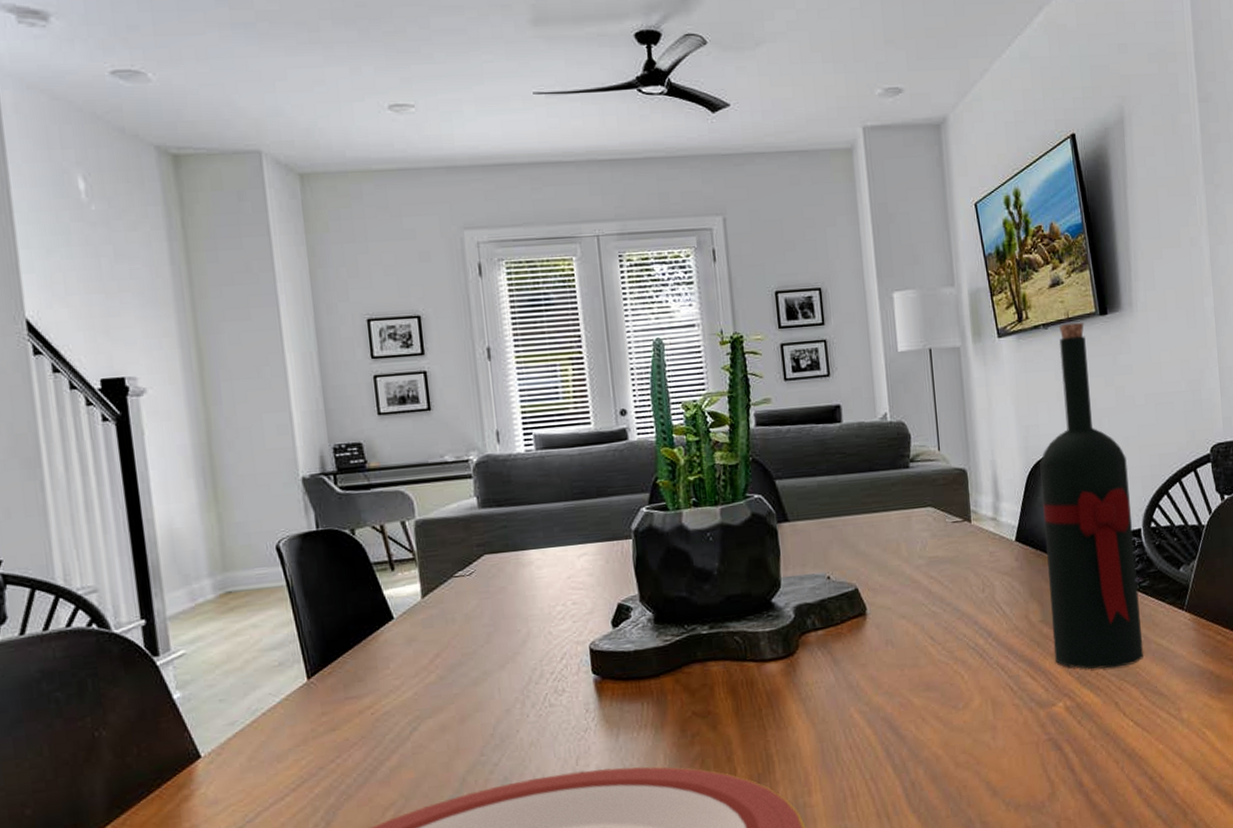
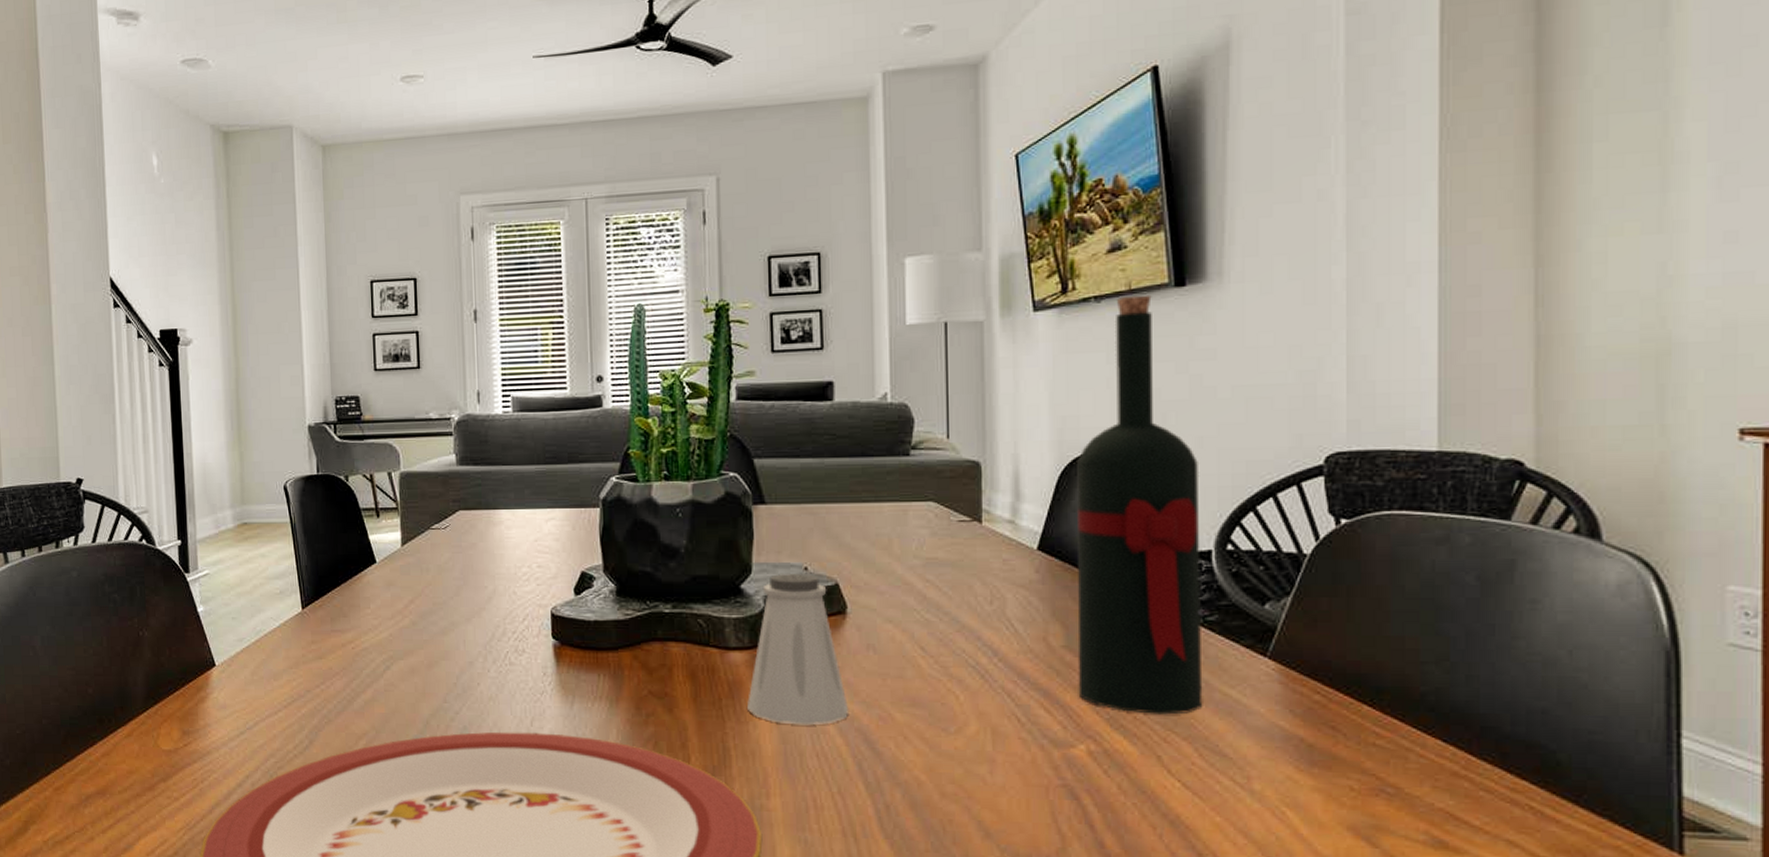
saltshaker: none [784,582,875,724] -> present [746,573,849,726]

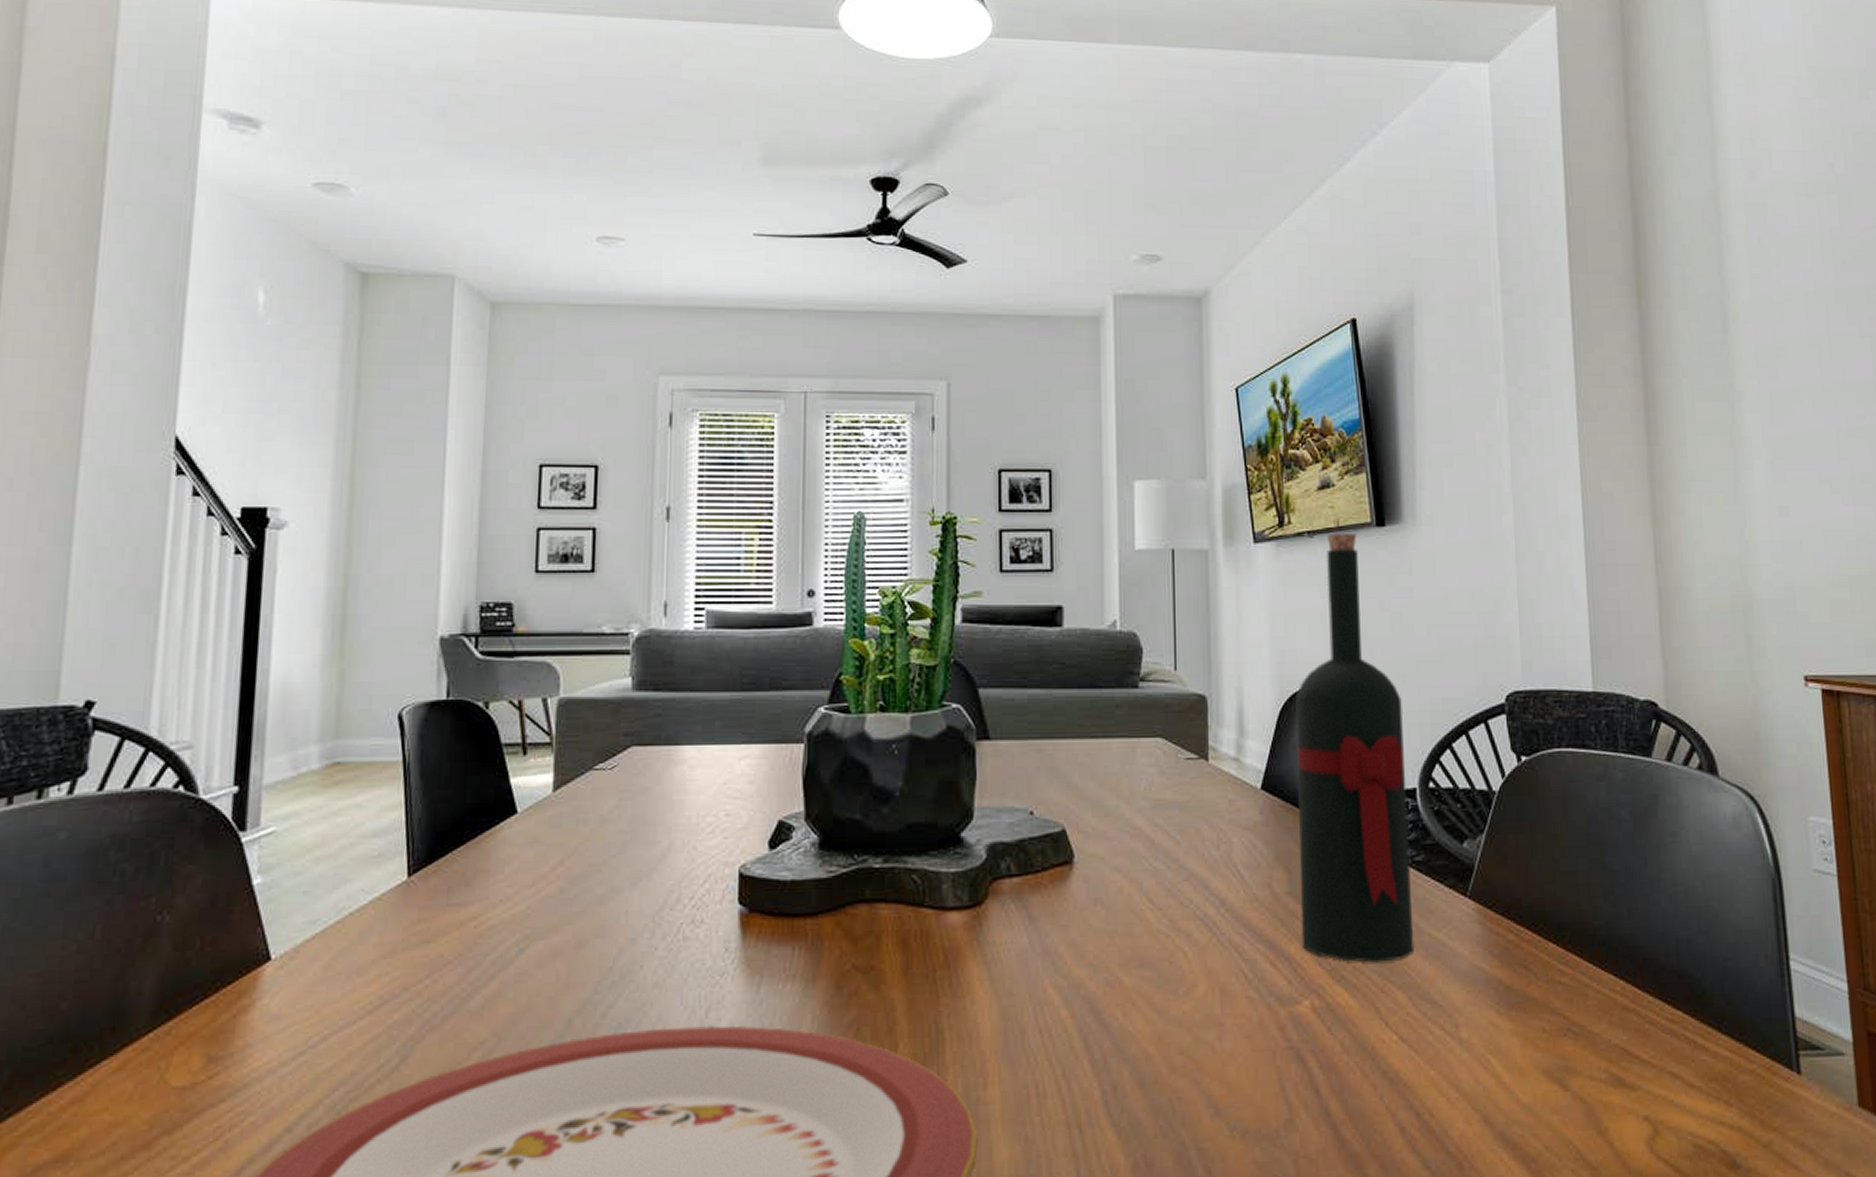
saltshaker: present [746,573,849,726] -> none [963,818,1075,997]

